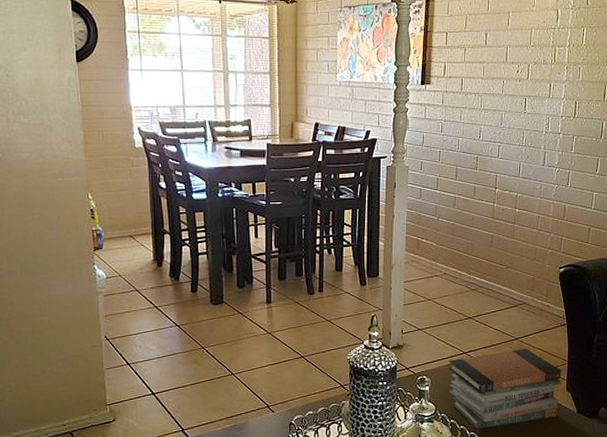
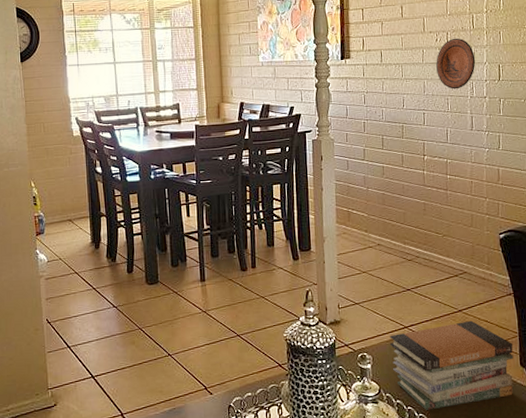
decorative plate: none [515,70,554,124] -> present [436,38,476,90]

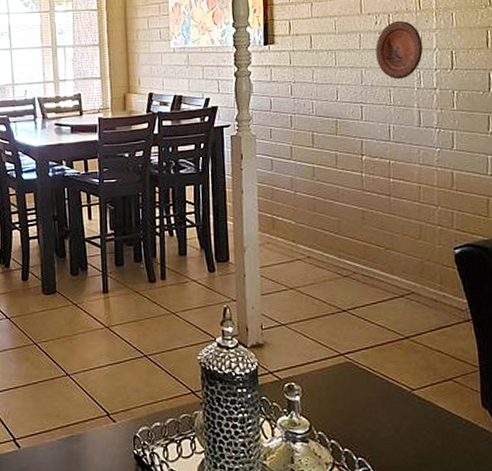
book stack: present [389,320,514,410] -> none [322,349,474,454]

